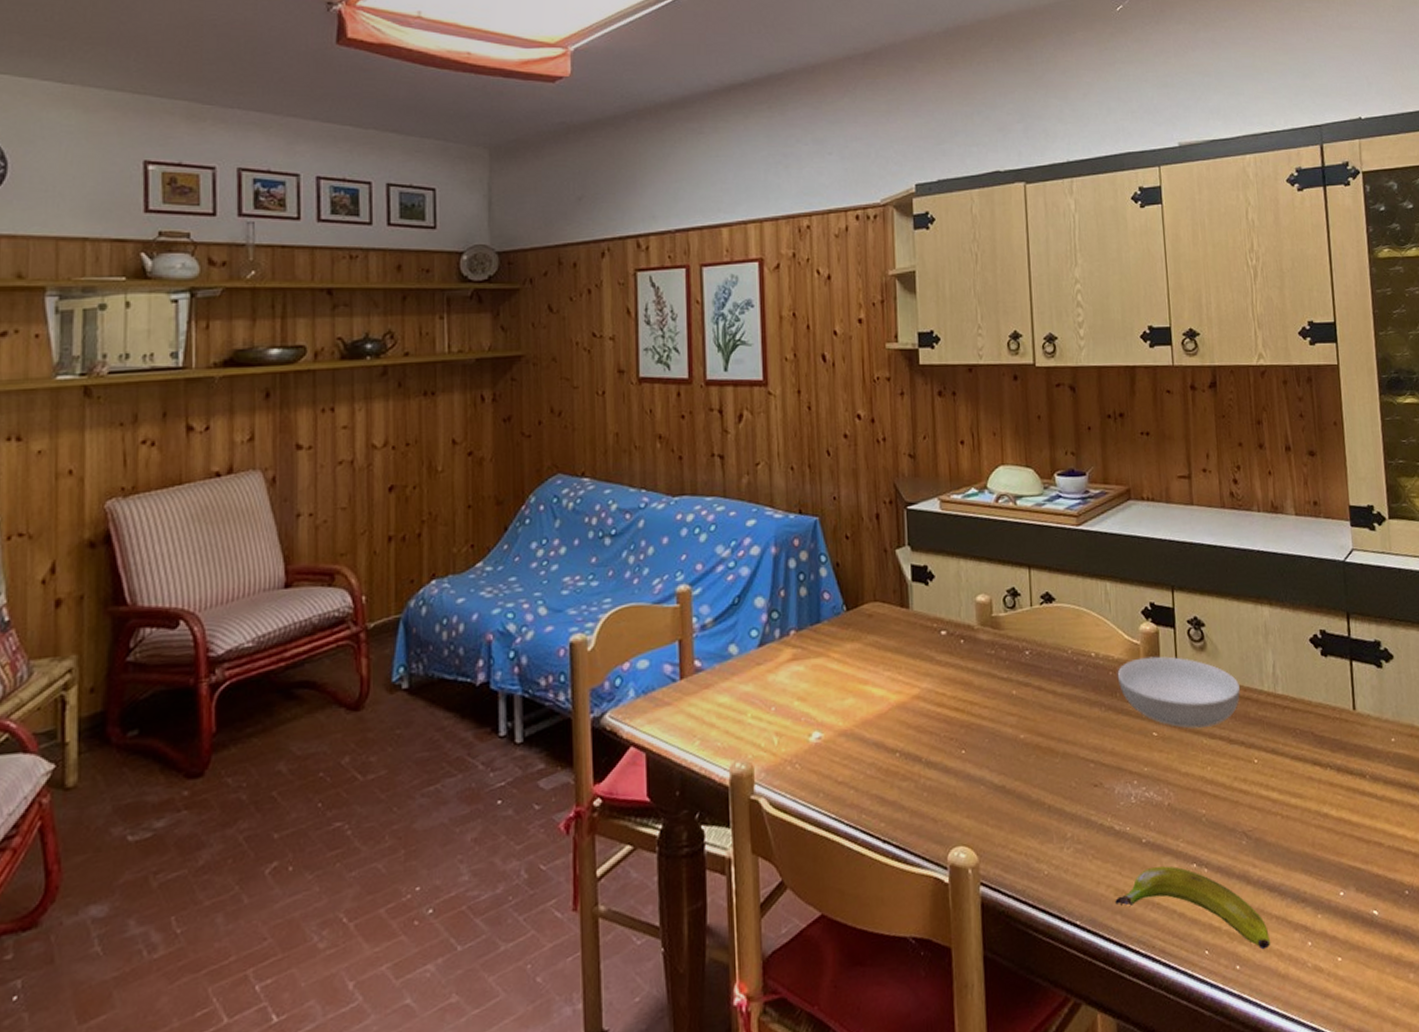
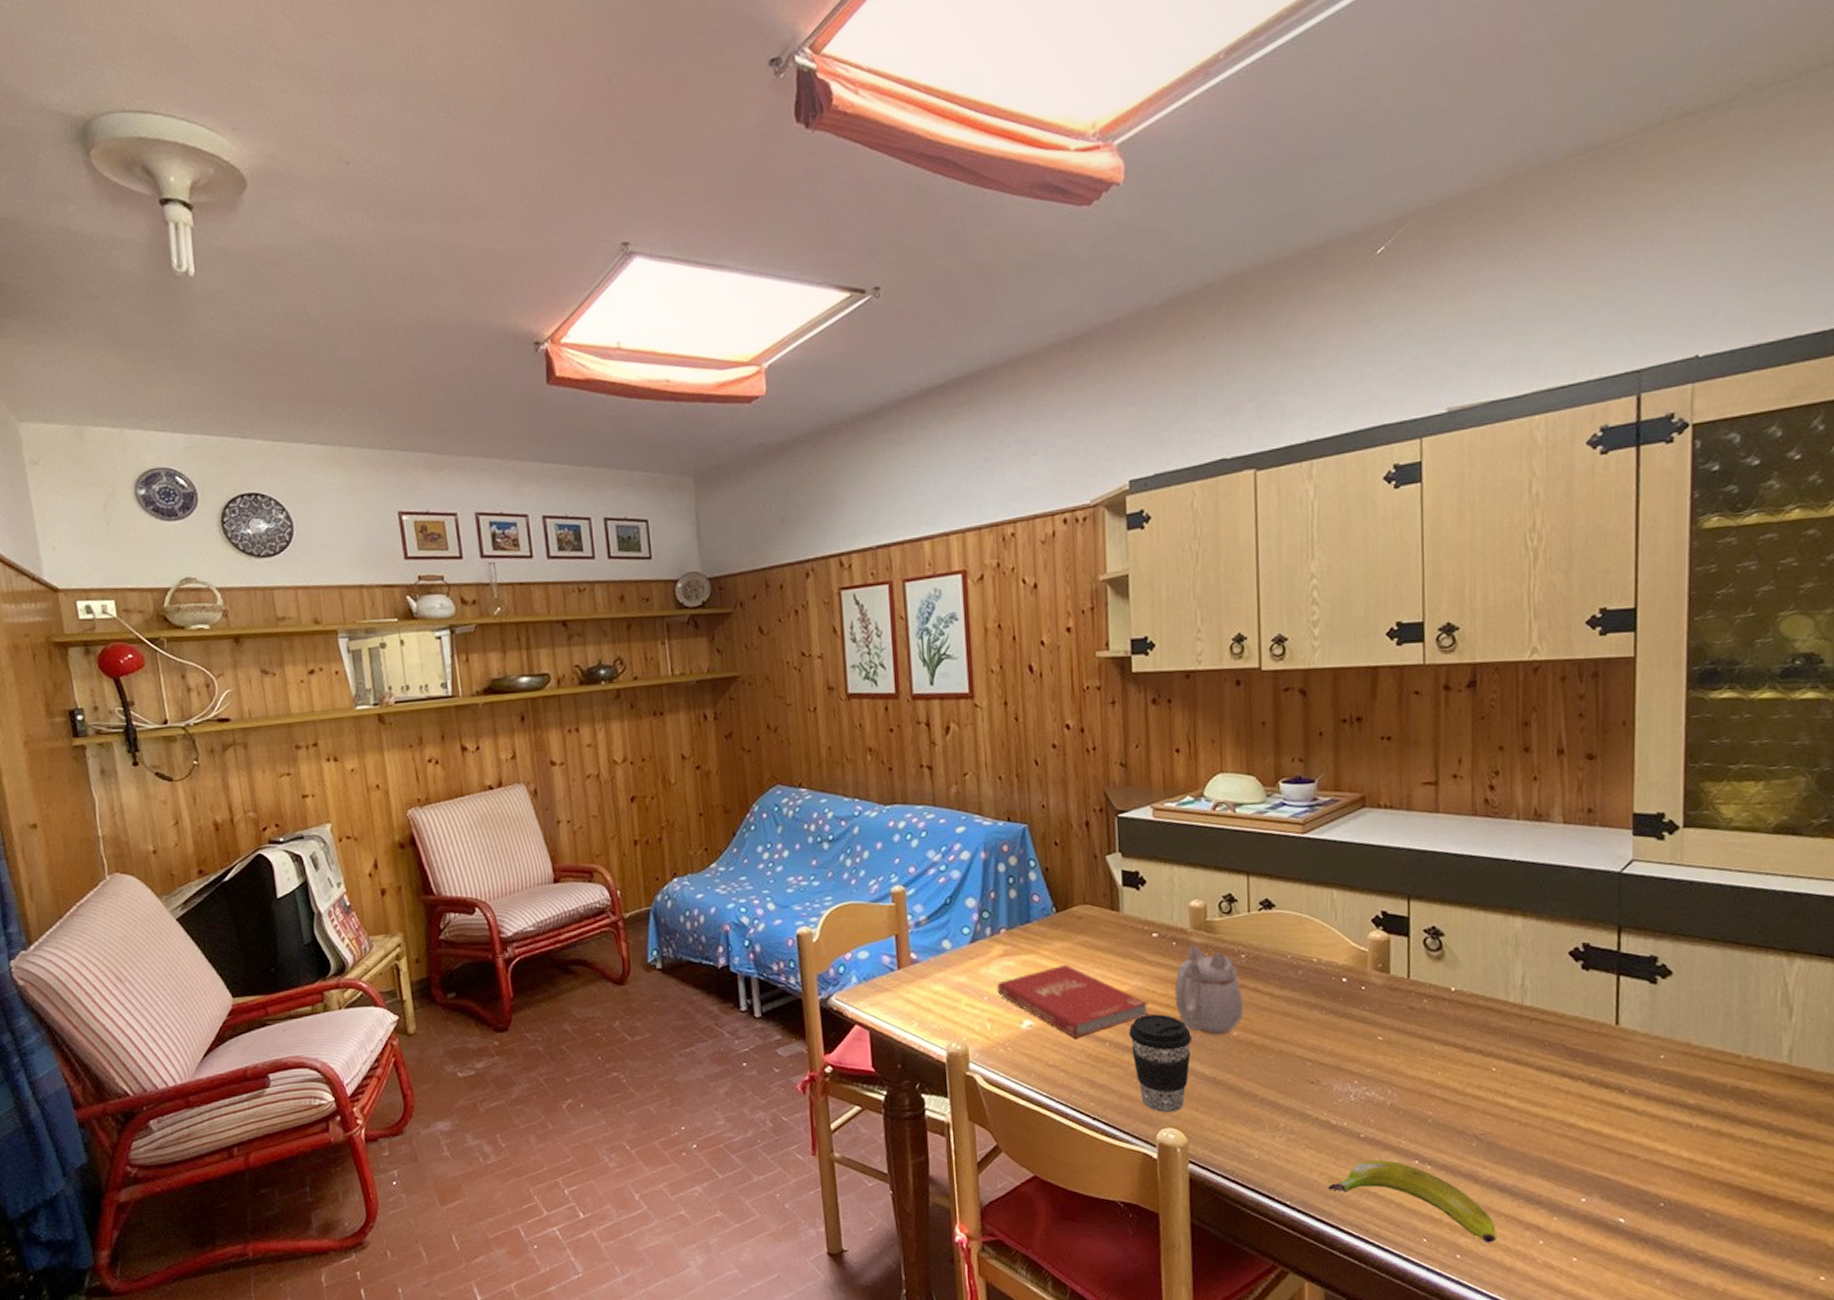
book: none [785,667,939,750] -> present [997,964,1149,1038]
coffee cup: none [919,718,980,829] -> present [1129,1014,1191,1113]
teapot: none [963,641,1029,738] -> present [1174,944,1243,1034]
serving bowl: present [1117,656,1241,729] -> none [1341,964,1482,1035]

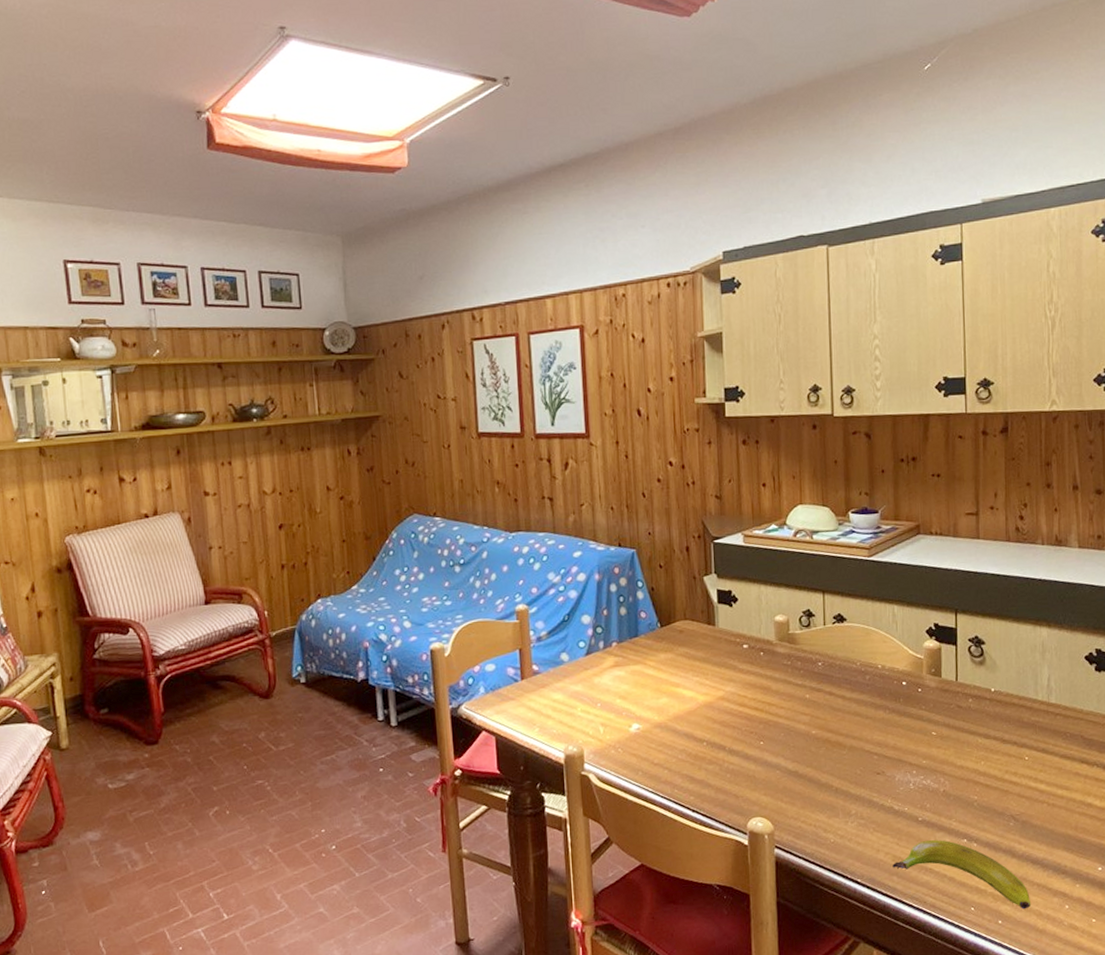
book: present [997,964,1149,1038] -> none [609,673,740,739]
coffee cup: present [1129,1014,1191,1113] -> none [723,716,777,804]
teapot: present [1174,944,1243,1034] -> none [762,654,820,733]

